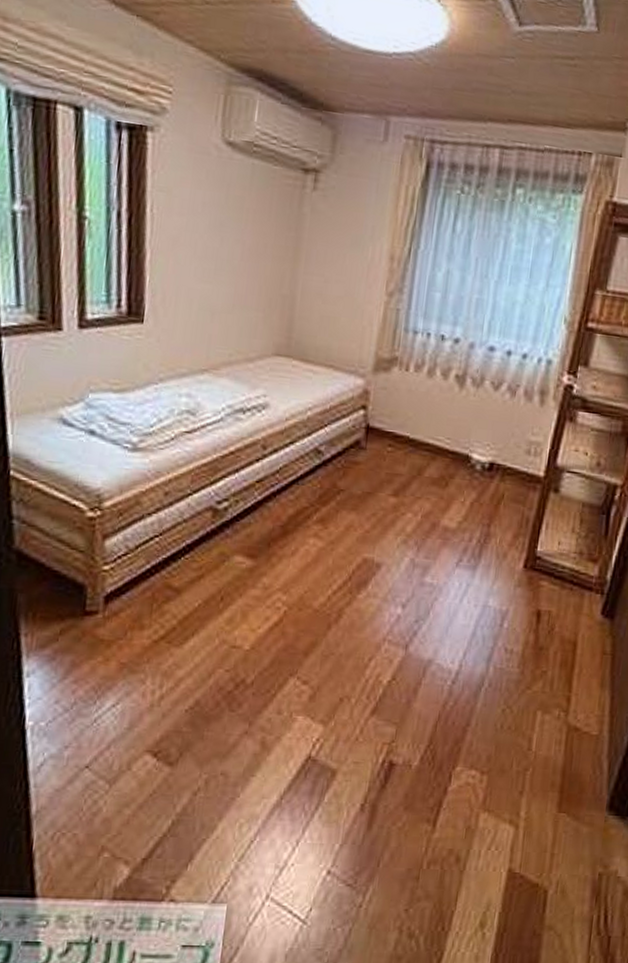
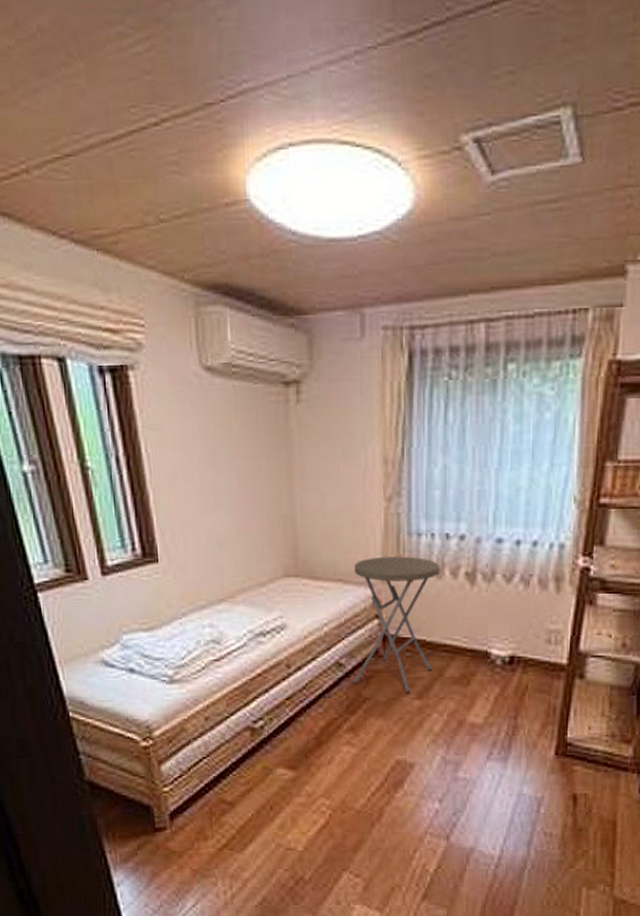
side table: none [330,348,432,490] -> present [353,556,440,694]

